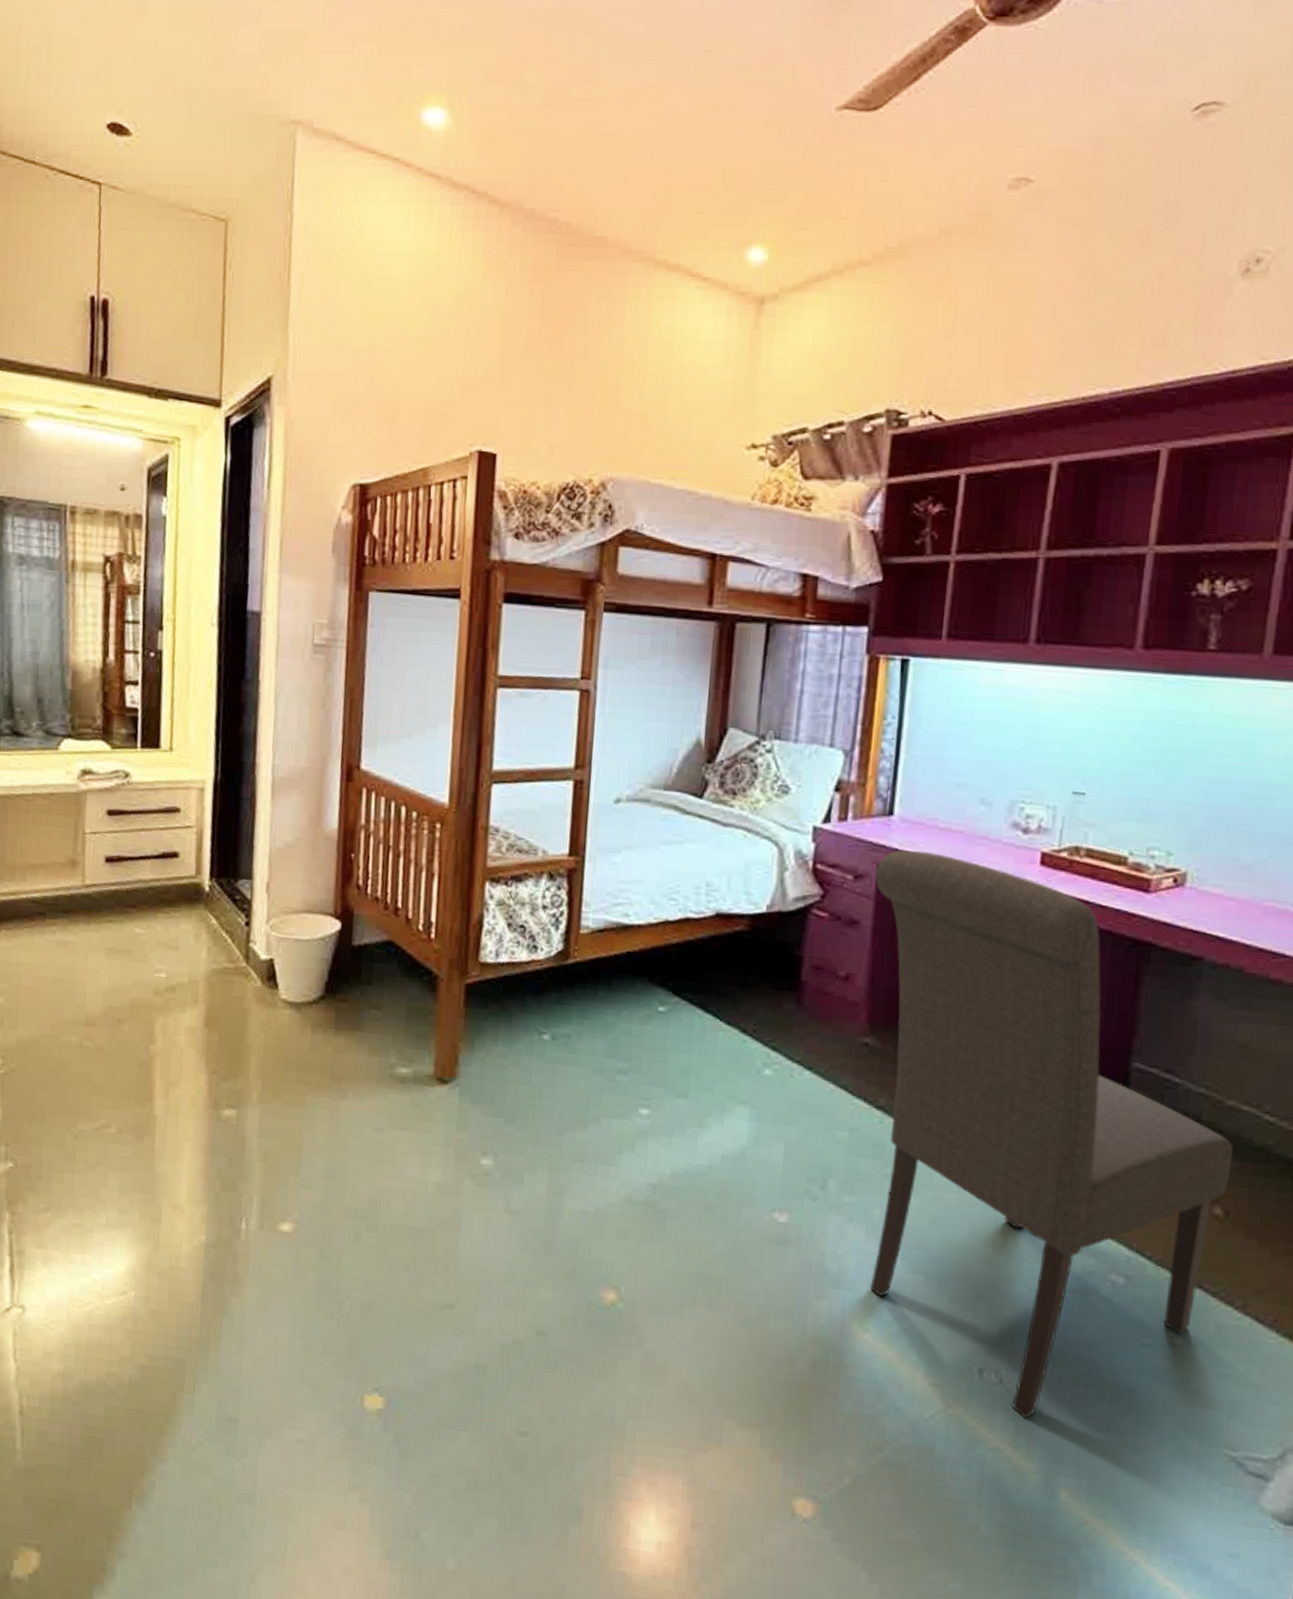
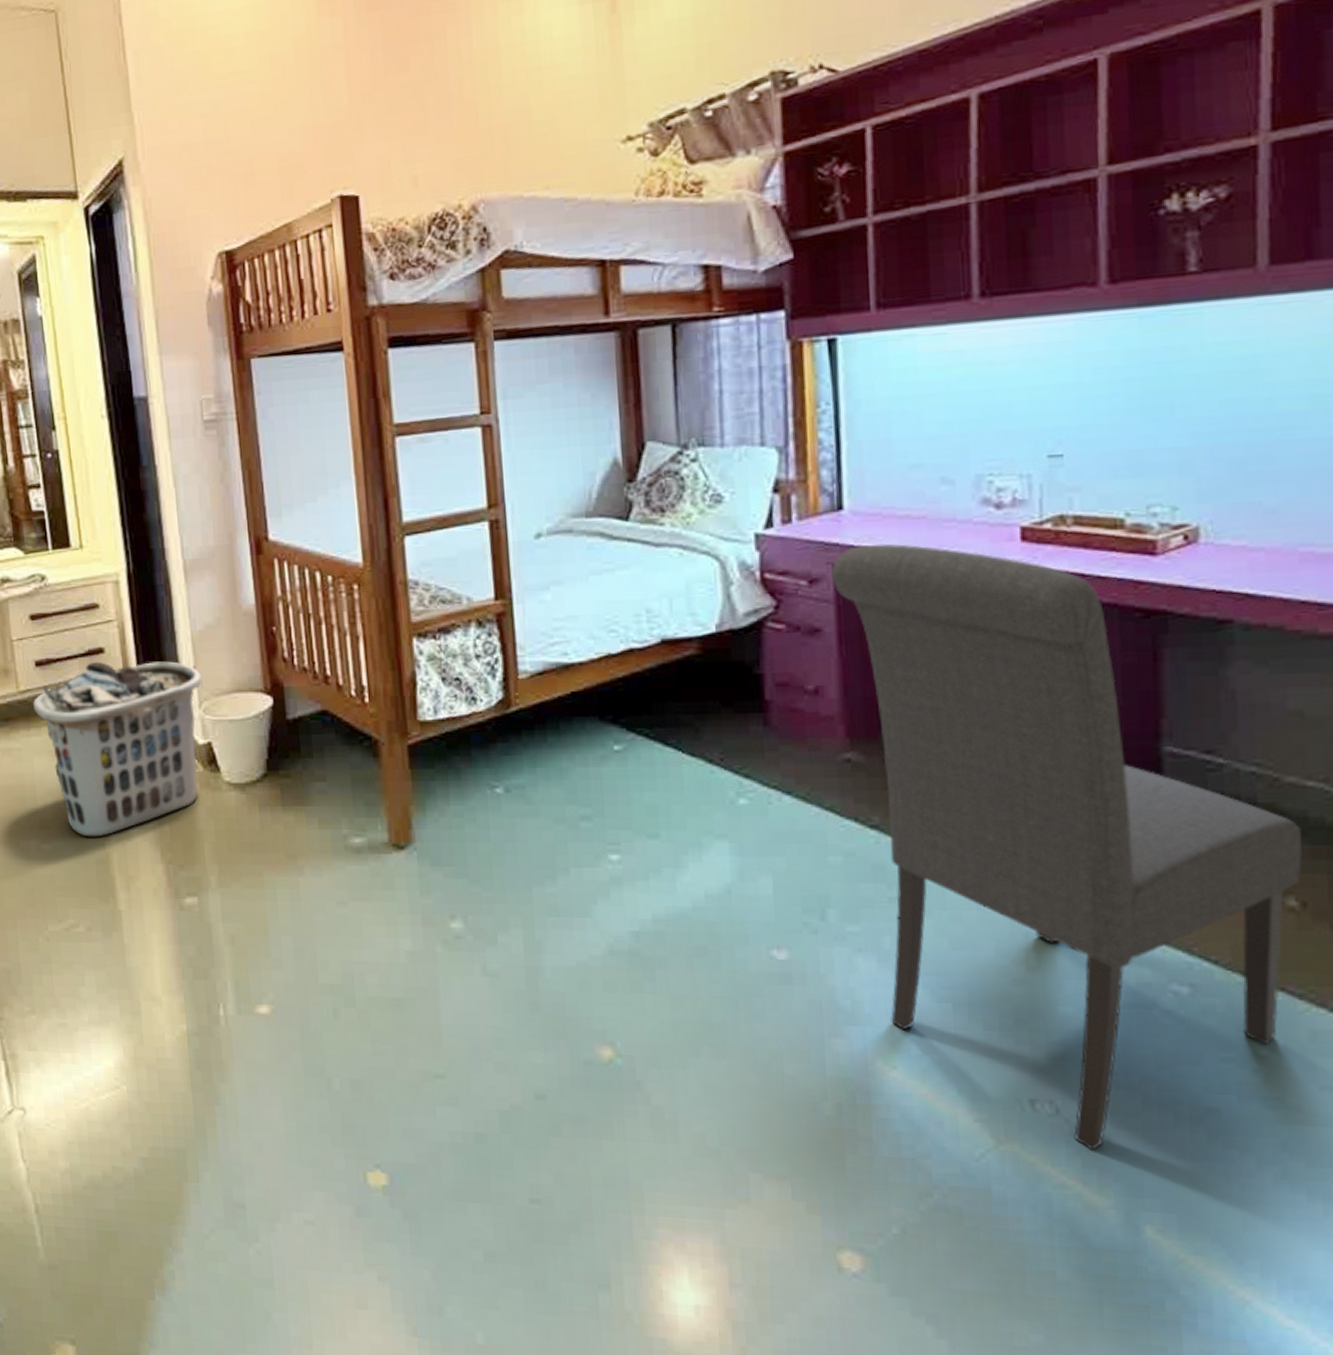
clothes hamper: none [97,864,274,1040] -> present [33,661,203,837]

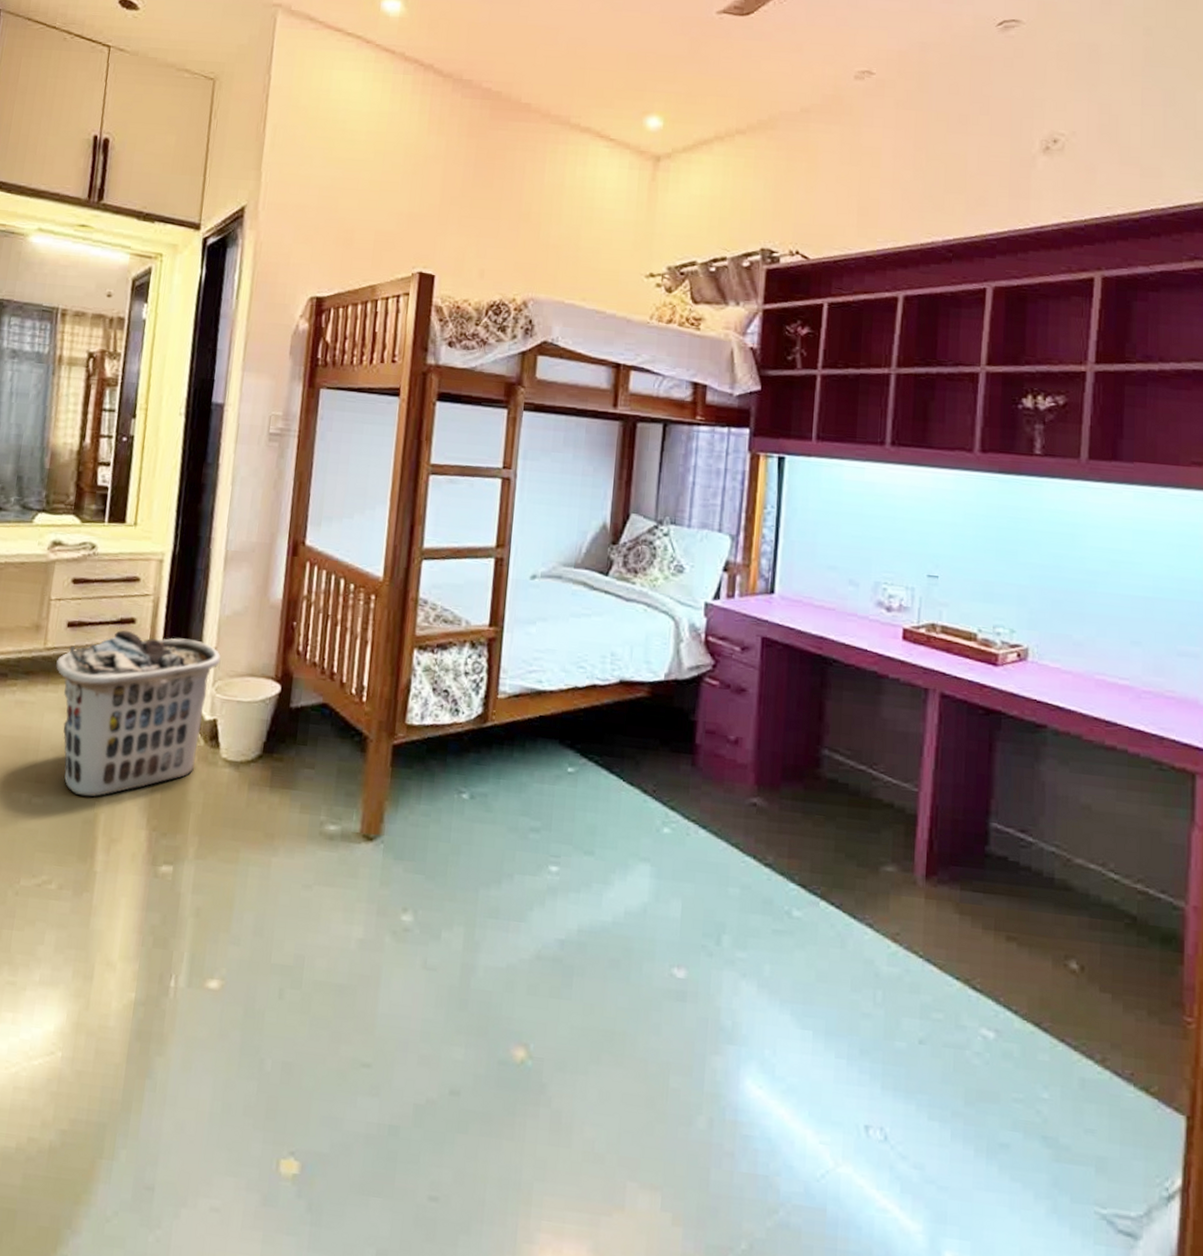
chair: present [831,543,1302,1151] -> none [758,624,1084,1177]

